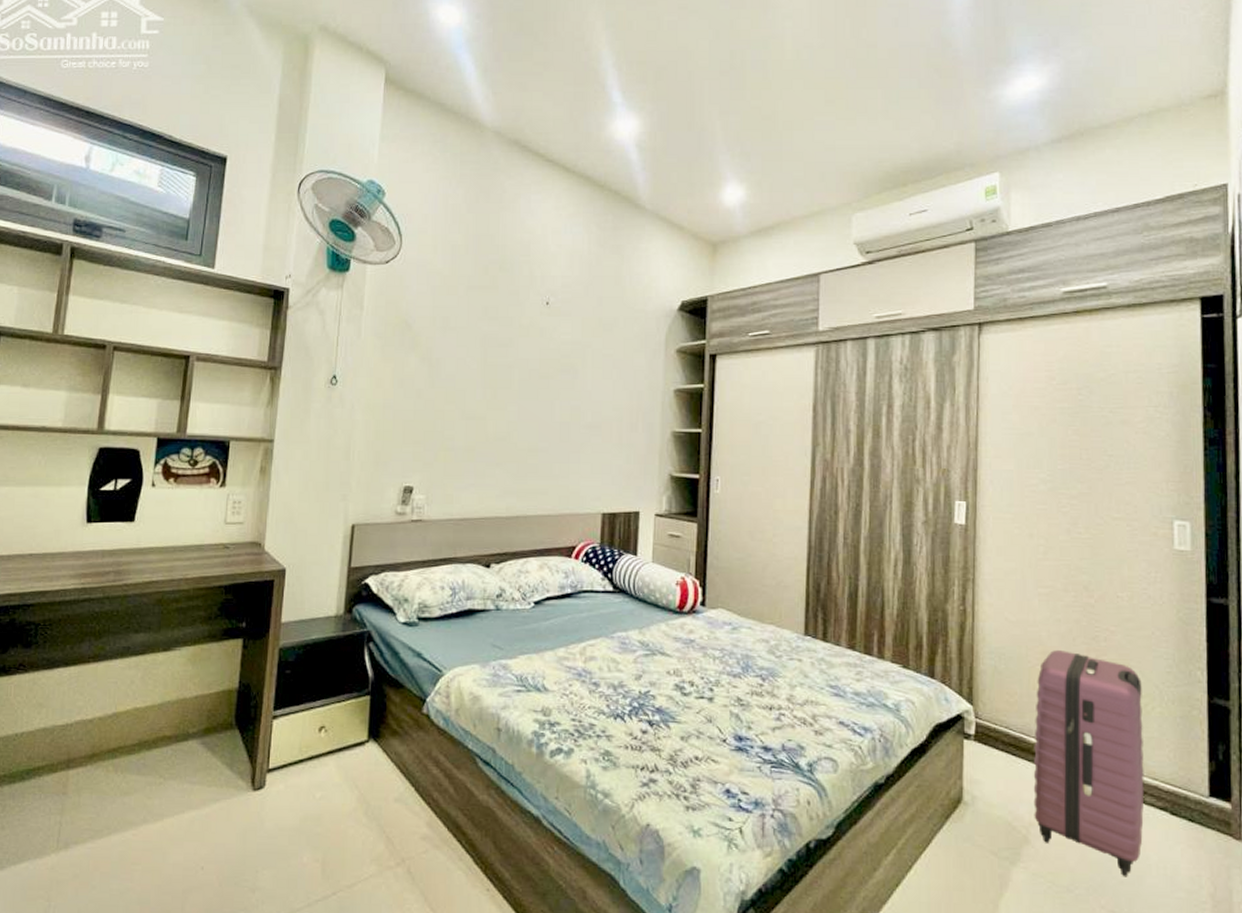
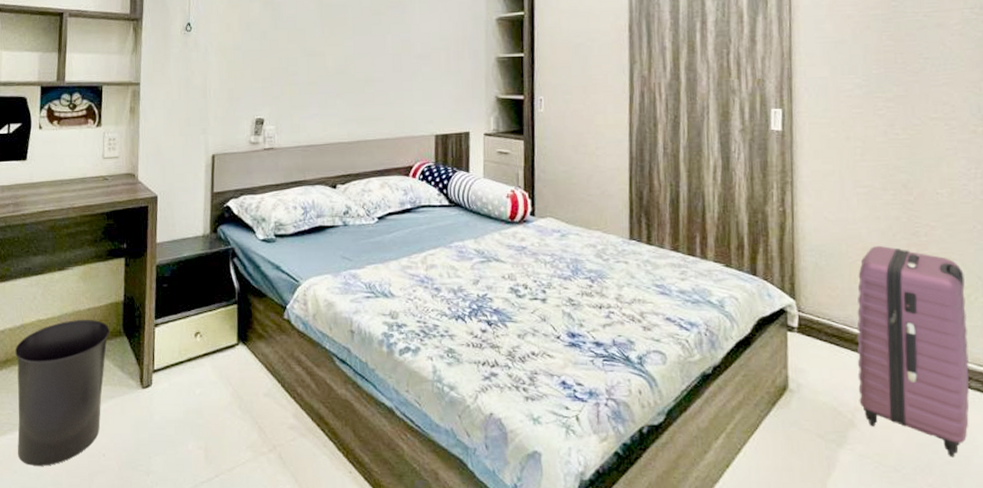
waste bin: none [99,708,219,881] -> present [15,319,110,466]

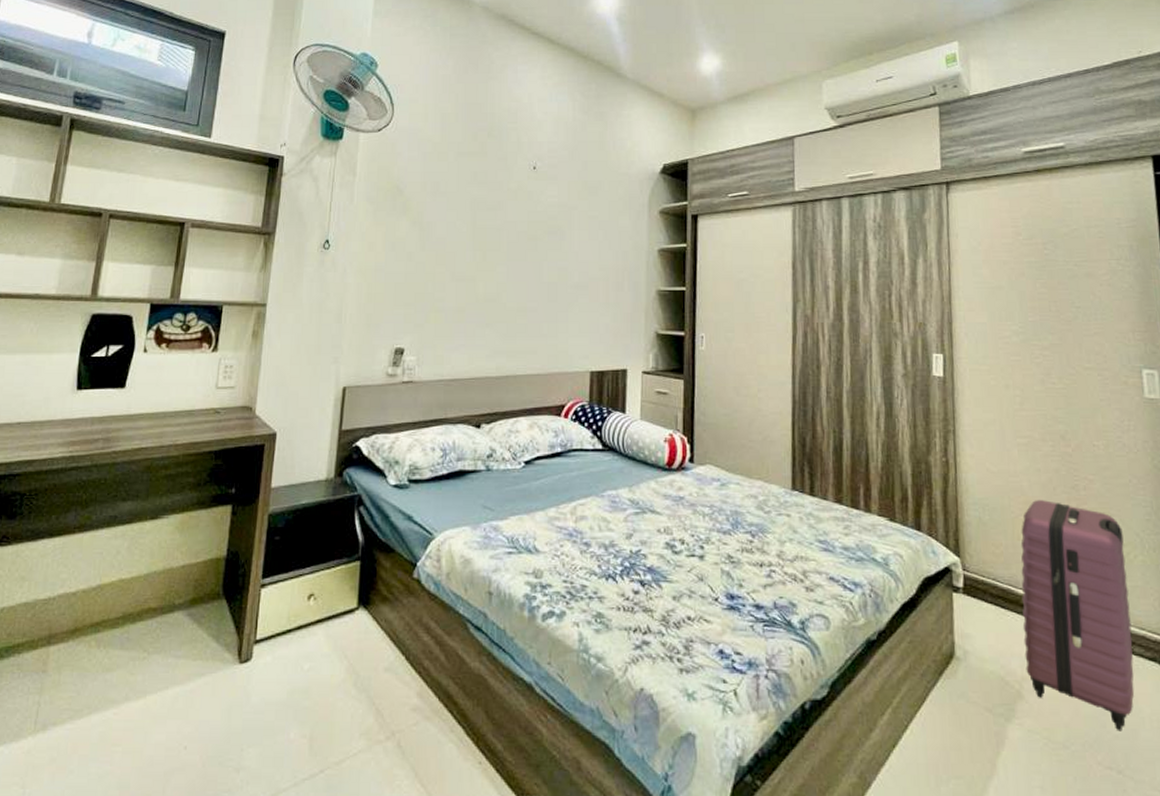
waste bin: present [15,319,110,466] -> none [77,578,206,763]

